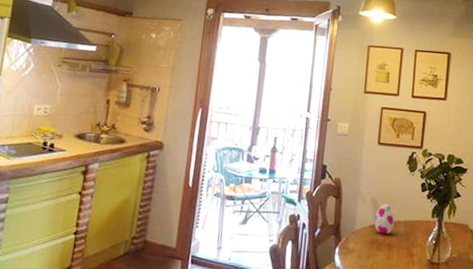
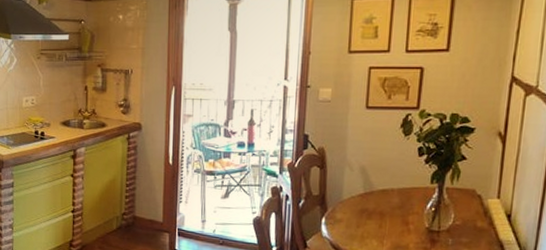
decorative egg: present [374,204,395,234] -> none [363,171,387,203]

